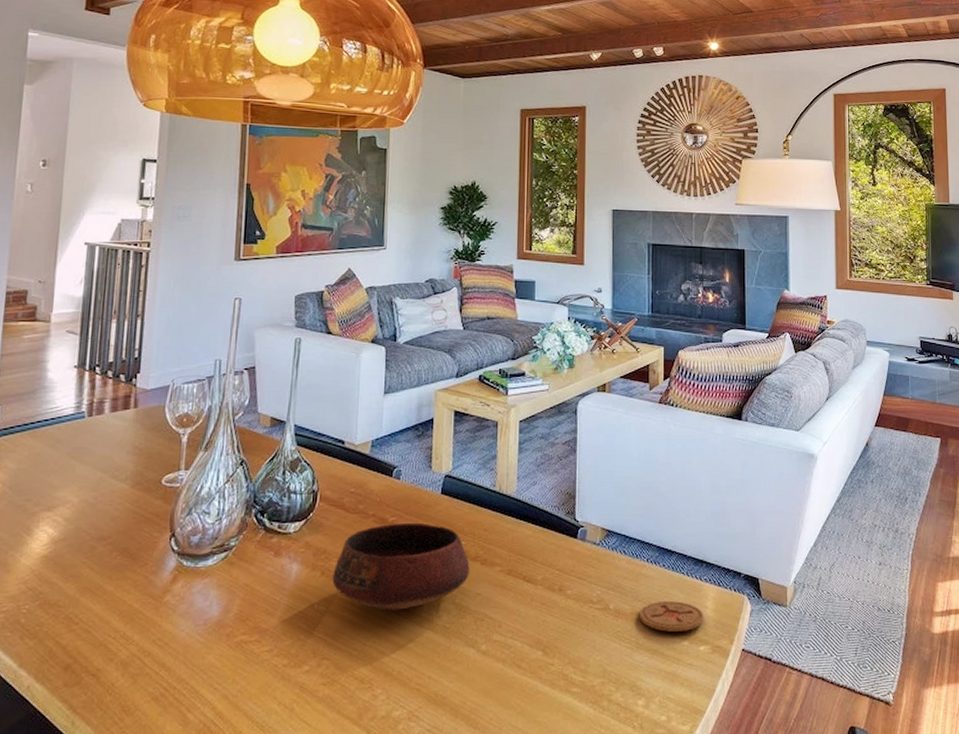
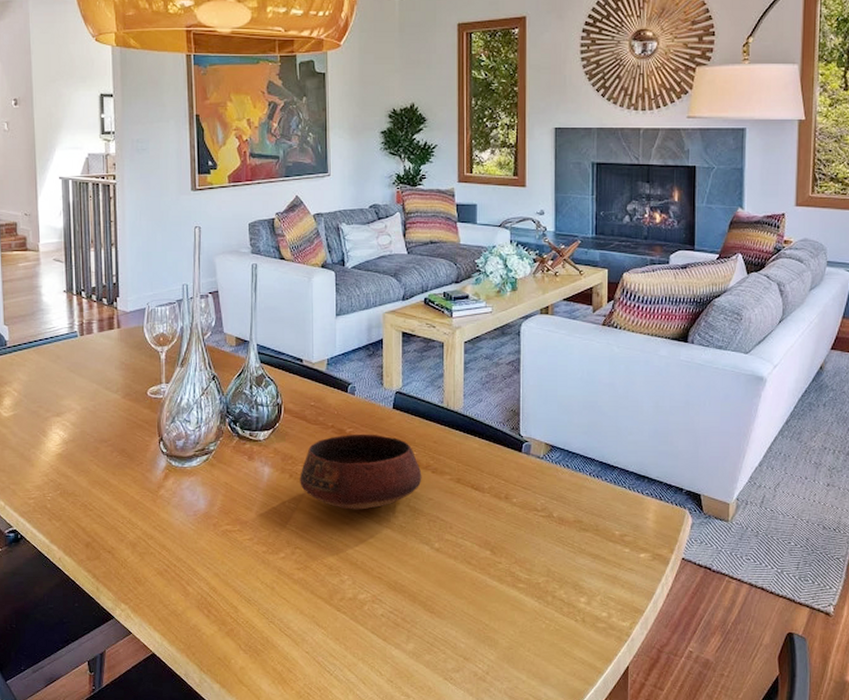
coaster: present [638,601,704,632] -> none [581,512,645,539]

